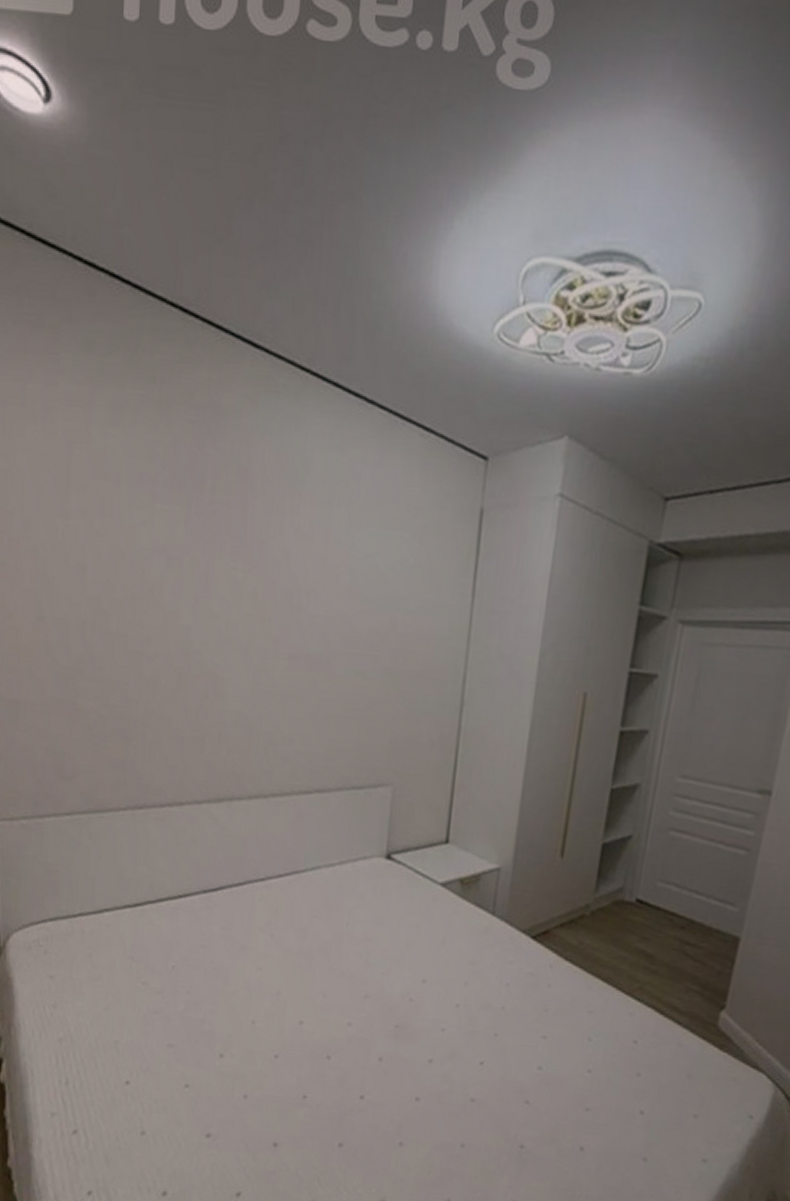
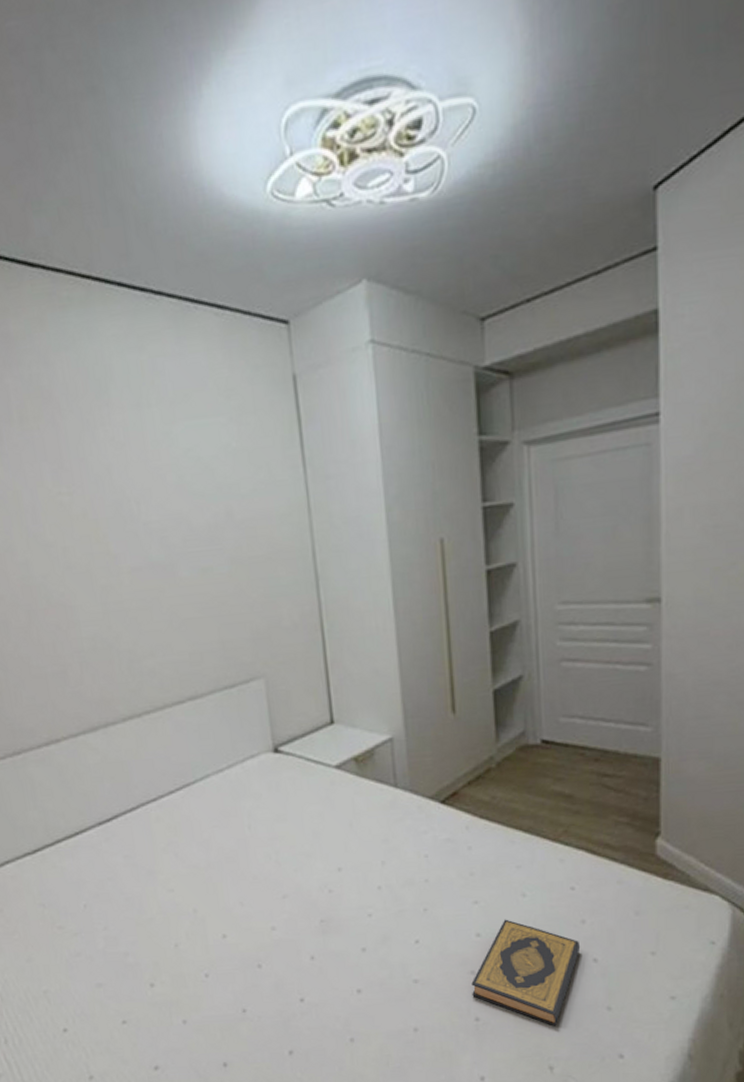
hardback book: none [522,1058,632,1167] -> present [471,919,581,1026]

